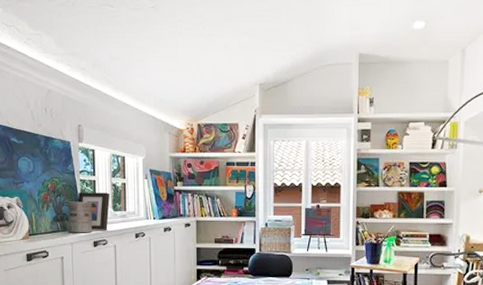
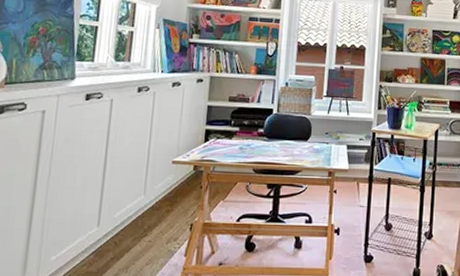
paint can: present [68,201,93,234] -> none [56,47,90,85]
picture frame: present [77,192,110,231] -> none [73,38,113,83]

